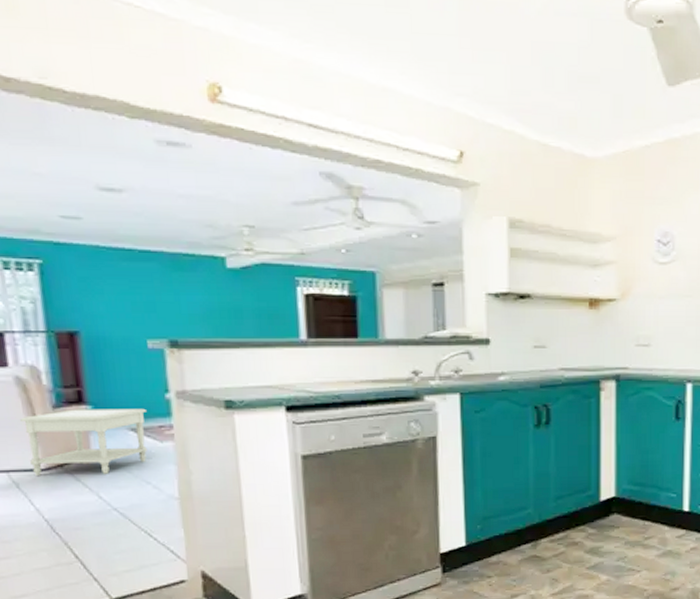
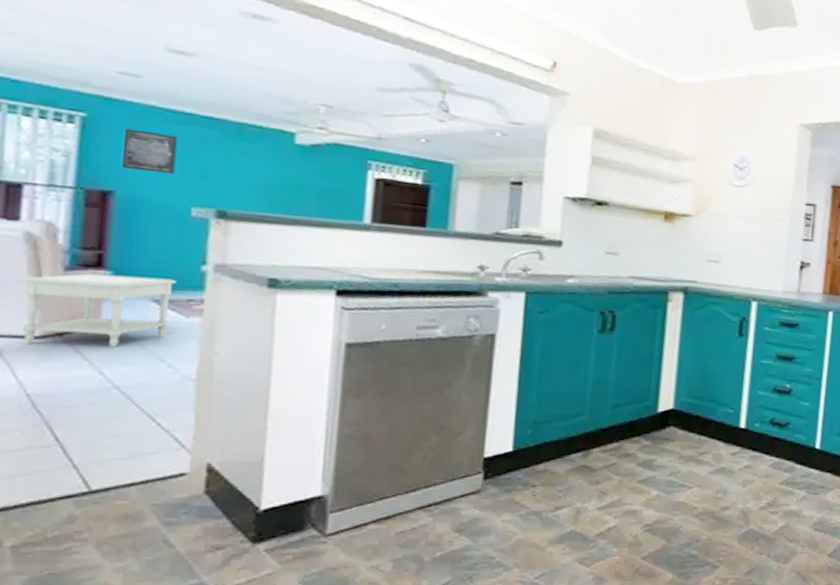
wall art: none [76,270,127,310] -> present [121,128,177,174]

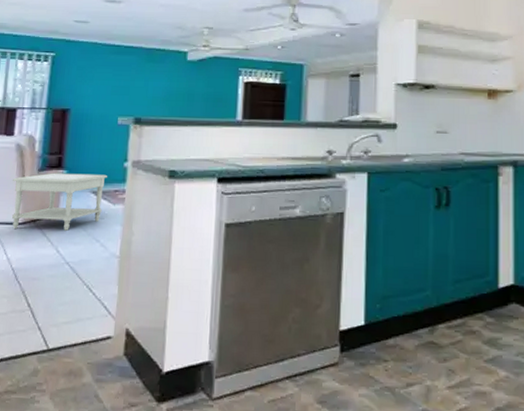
wall art: present [121,128,177,174] -> none [75,61,110,93]

